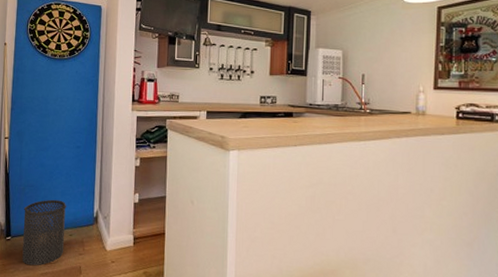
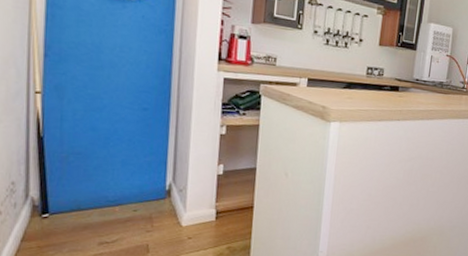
trash can: present [22,199,67,266] -> none [66,169,130,246]

